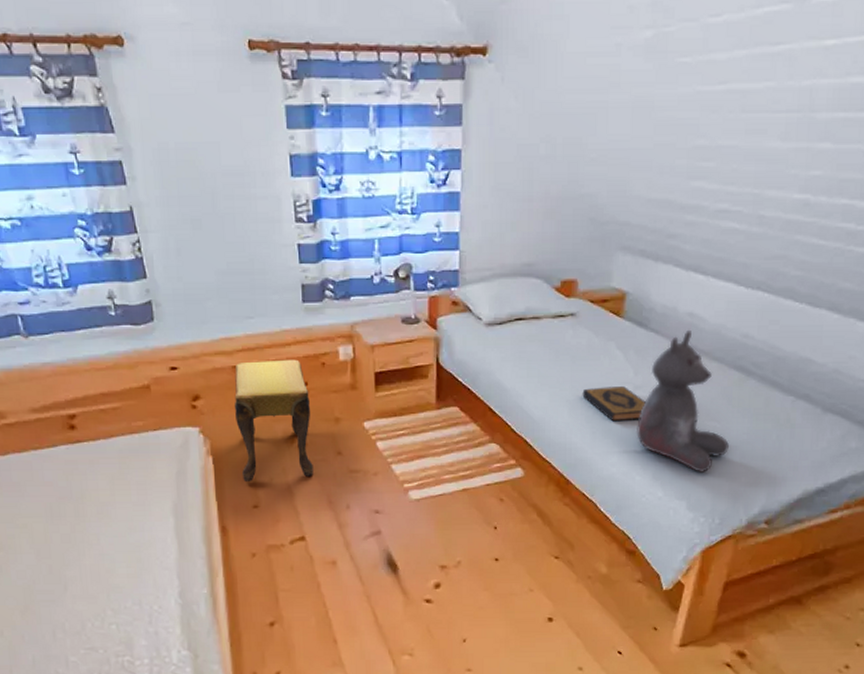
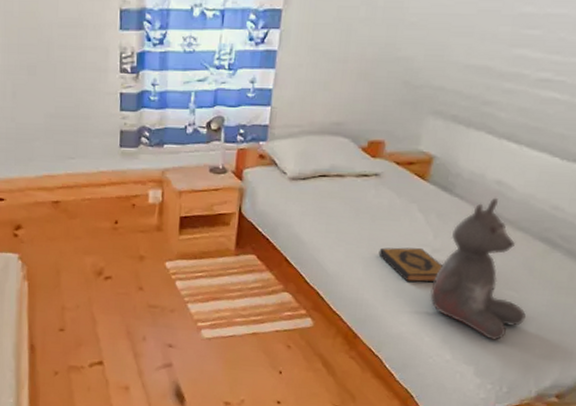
footstool: present [234,359,314,483] -> none [50,198,119,308]

